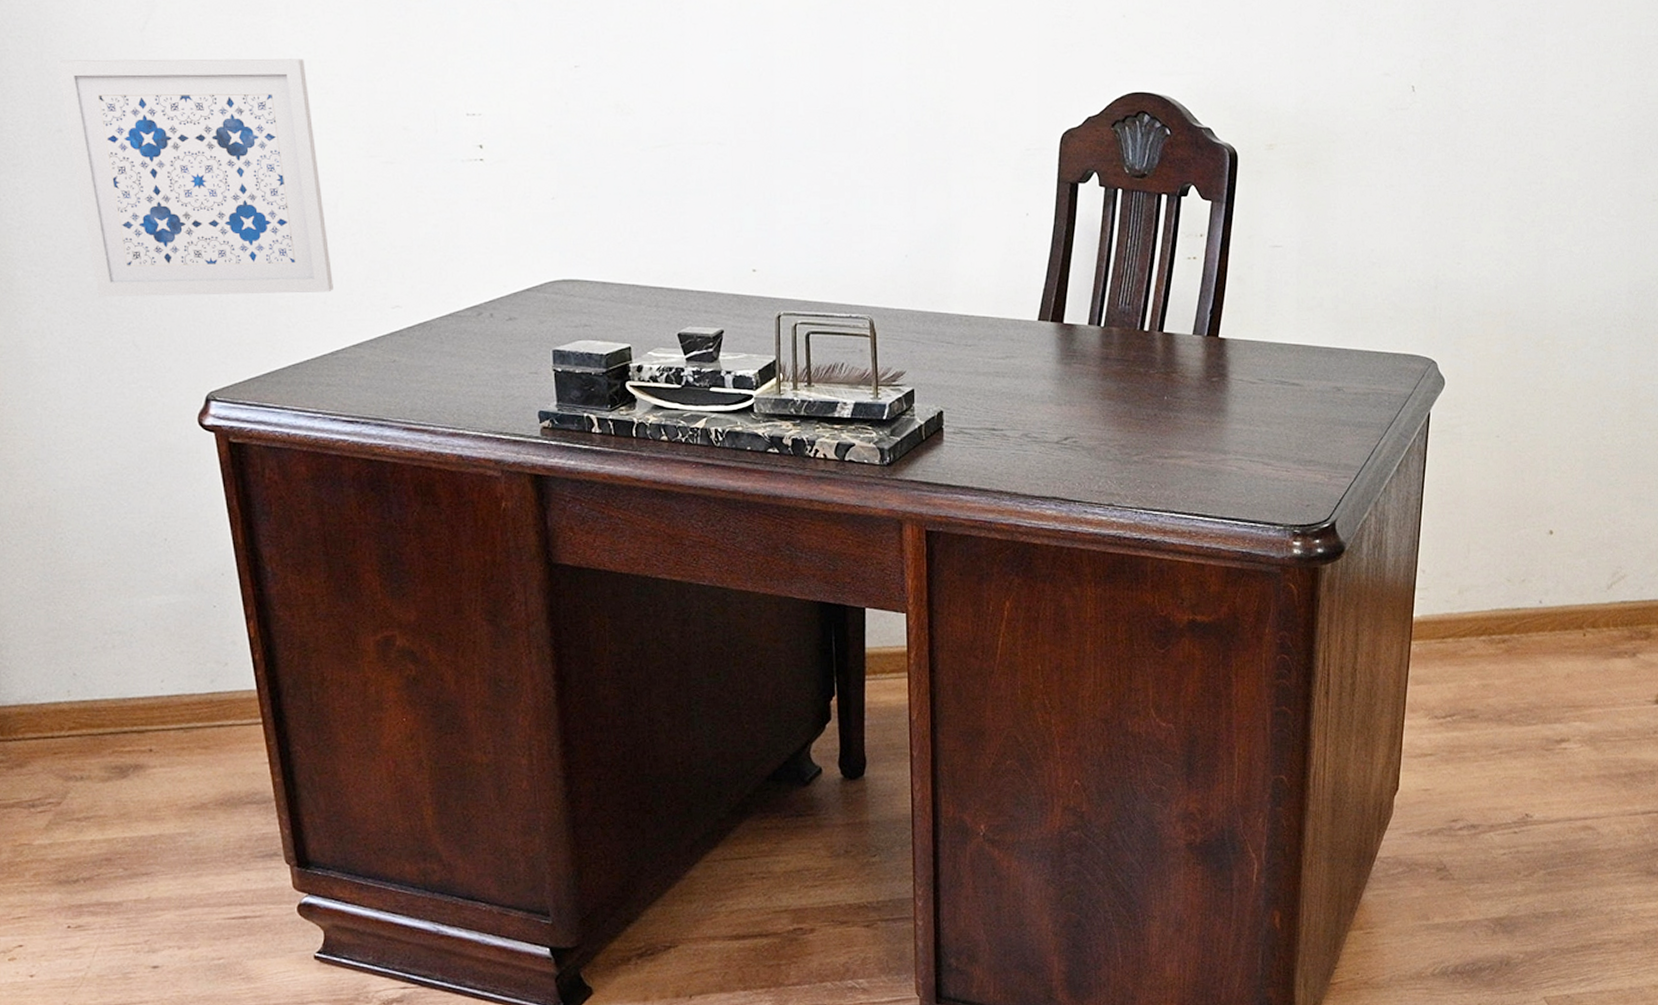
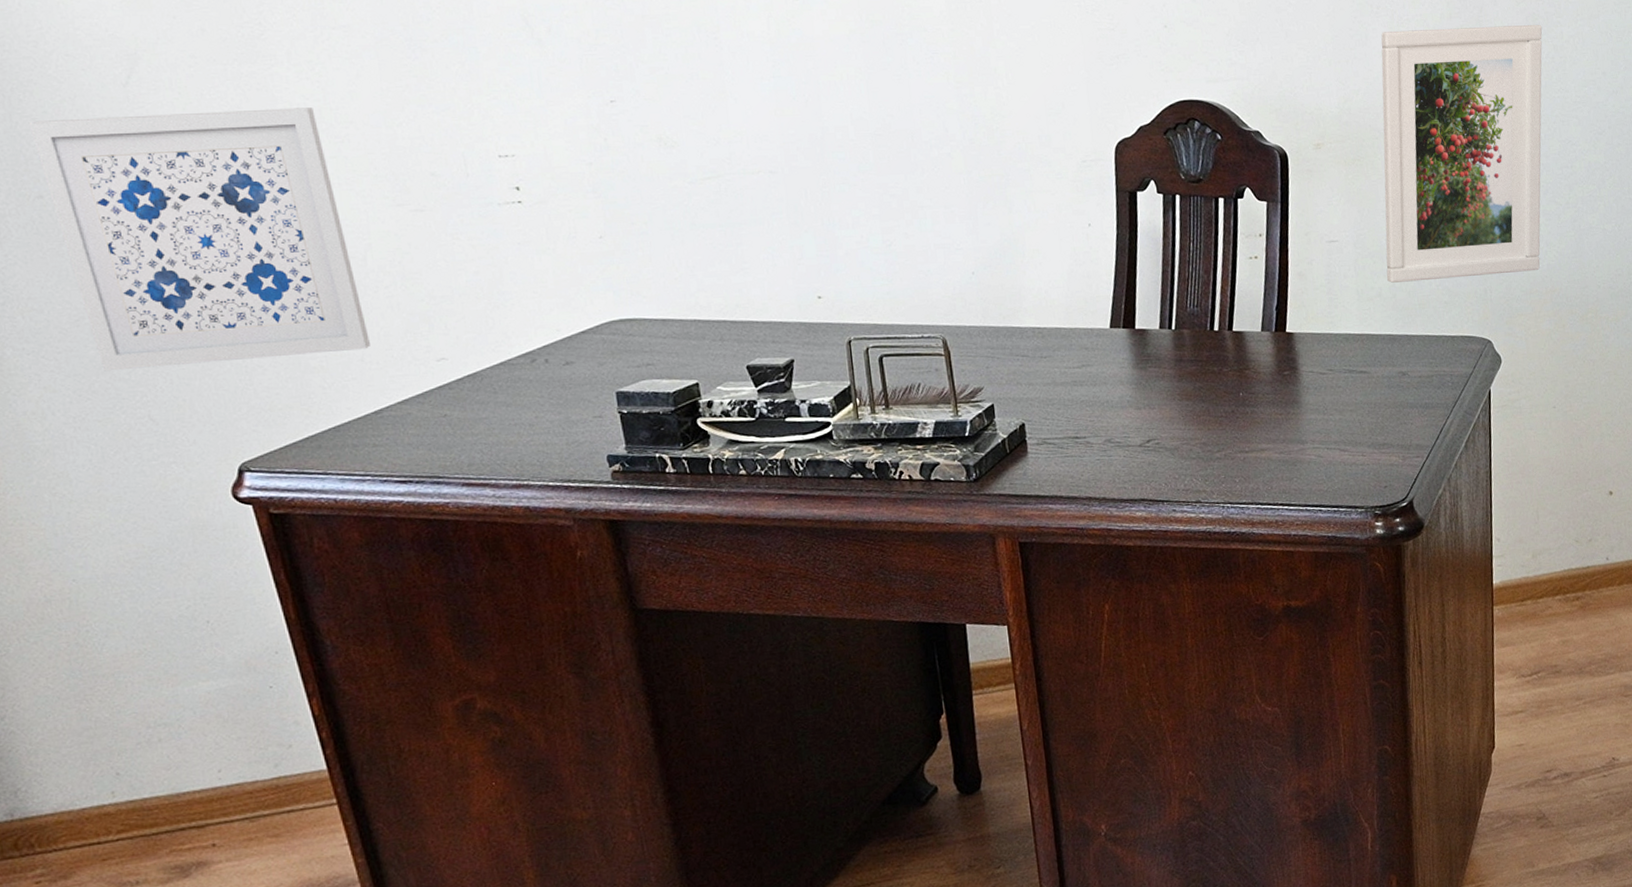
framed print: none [1330,30,1523,294] -> present [1381,24,1543,283]

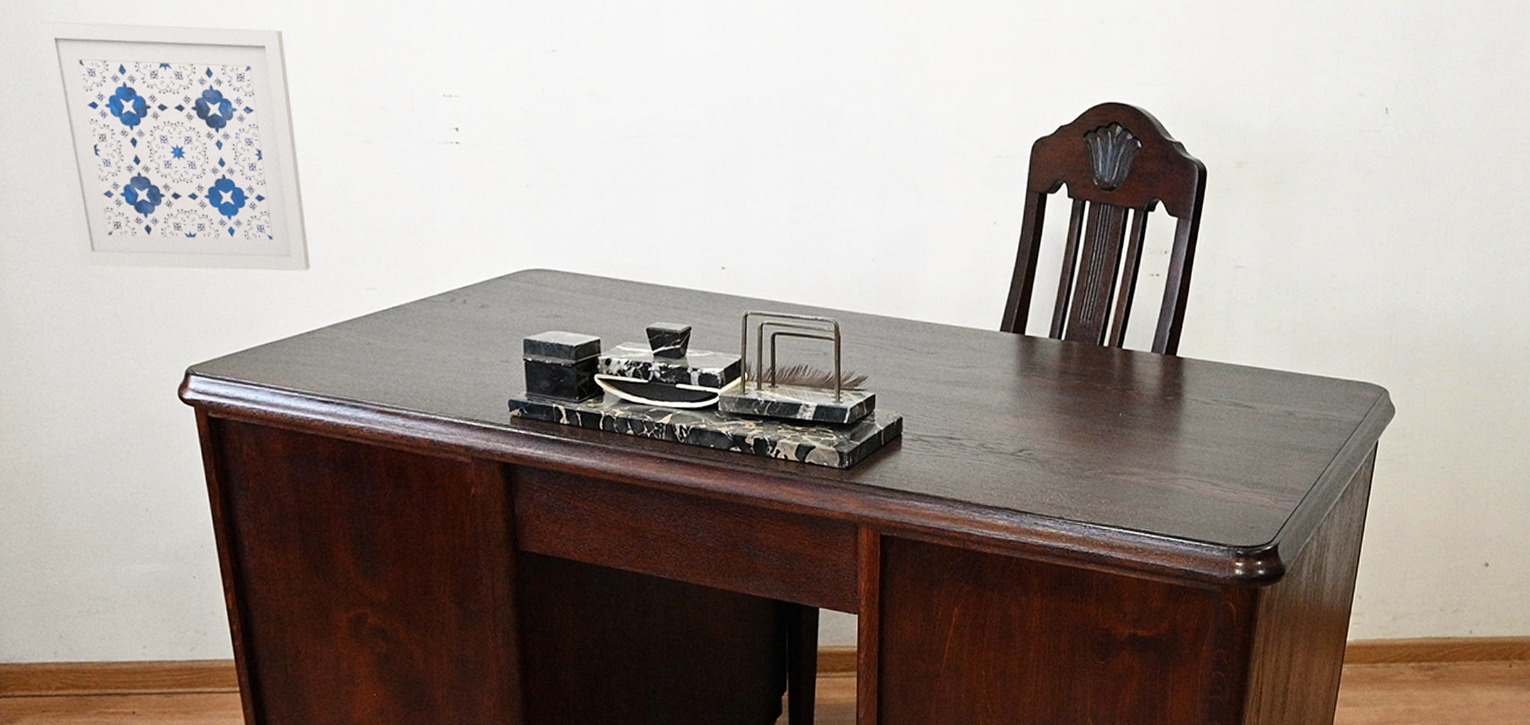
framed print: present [1381,24,1543,283] -> none [1289,48,1502,322]

